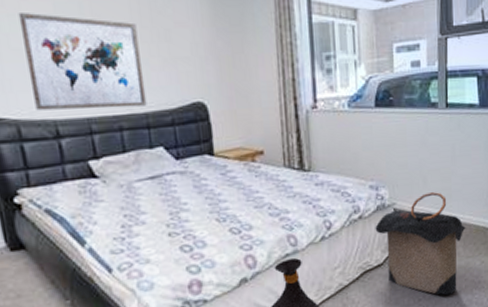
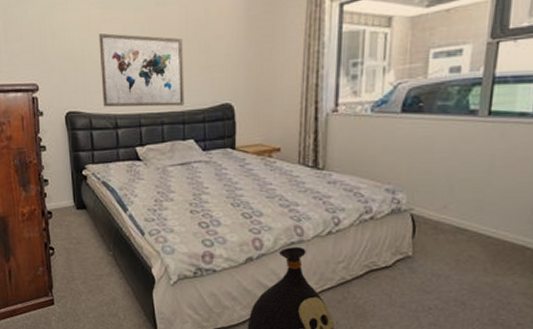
laundry hamper: present [375,192,466,296] -> none [386,202,498,310]

